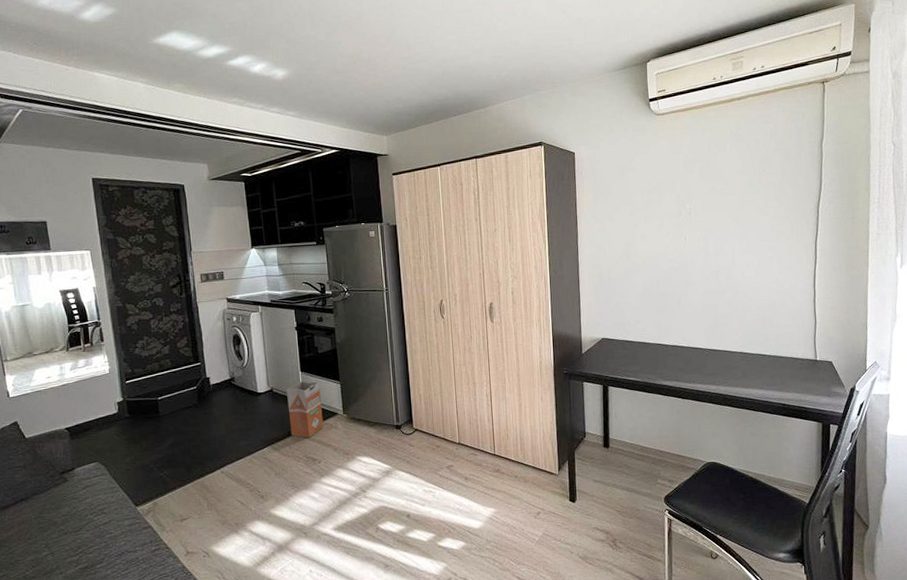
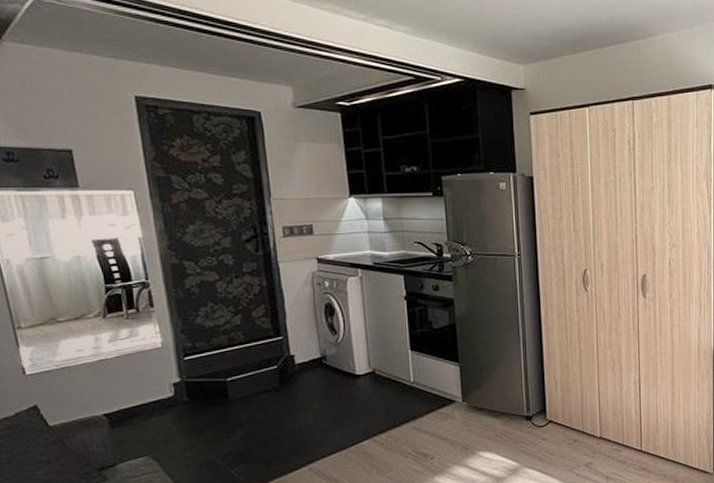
waste bin: present [287,381,324,438] -> none [393,362,438,429]

